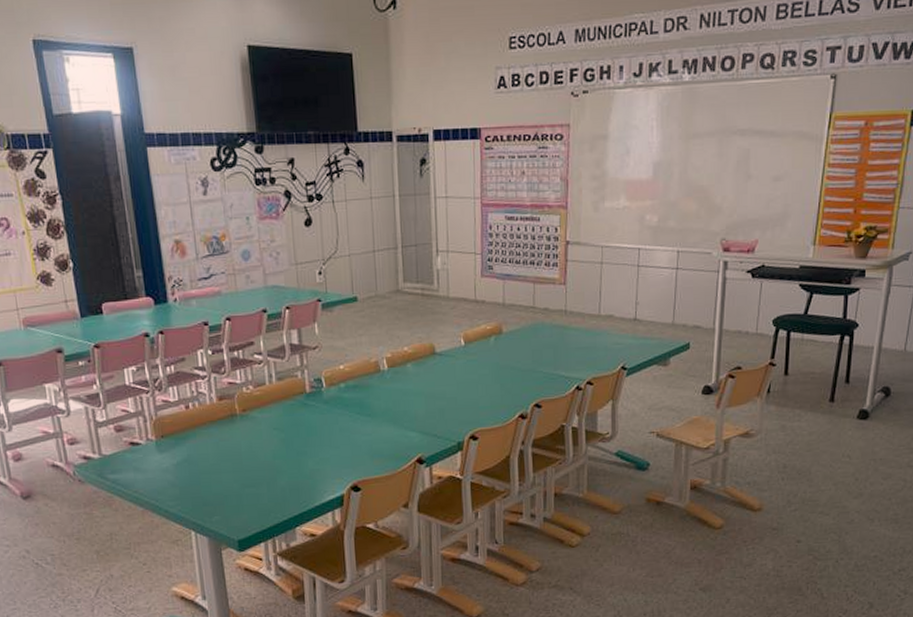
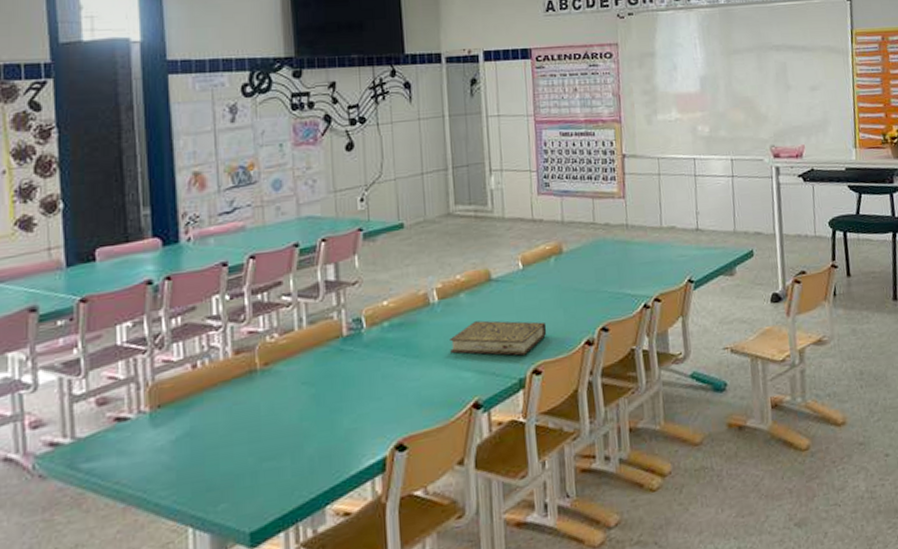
book: none [397,389,485,422] -> present [450,320,547,356]

